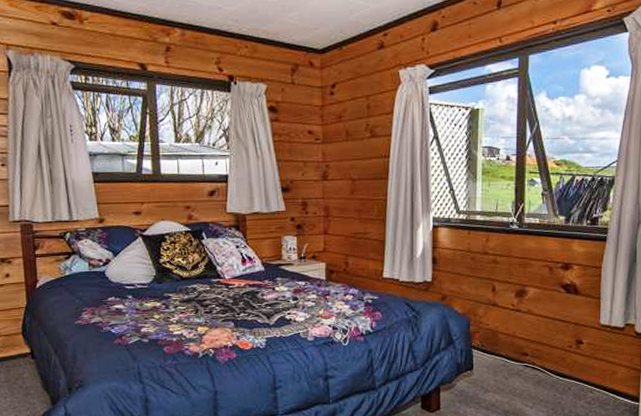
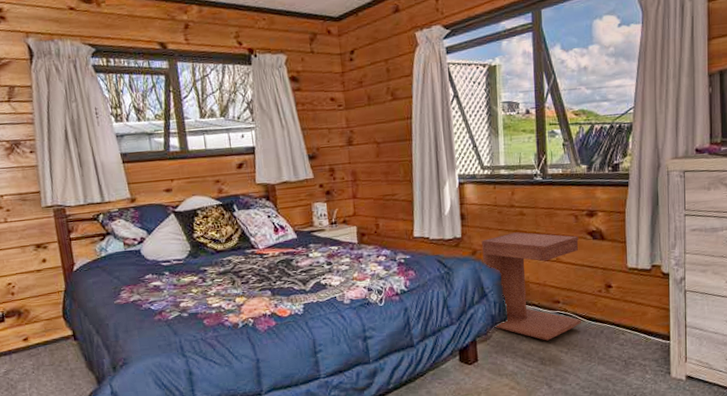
side table: none [452,280,552,393] -> present [481,232,581,341]

